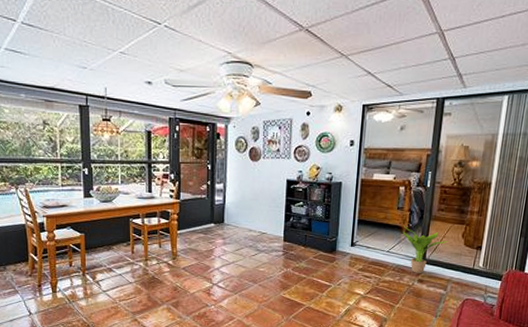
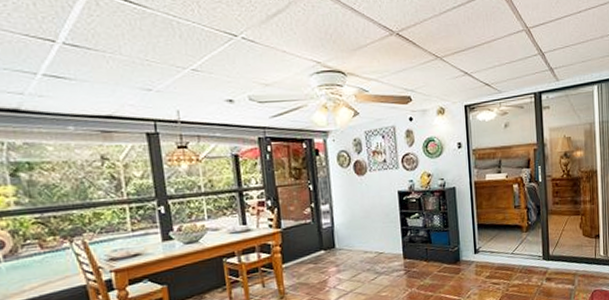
potted plant: present [402,225,447,274] -> none [523,224,567,273]

